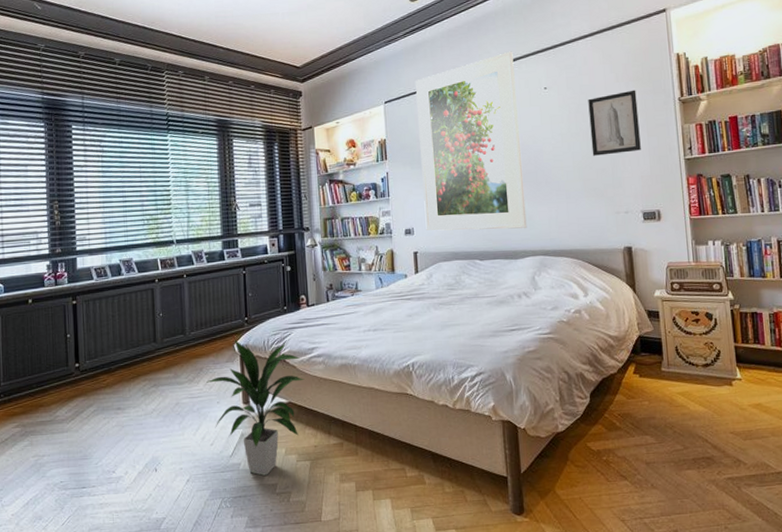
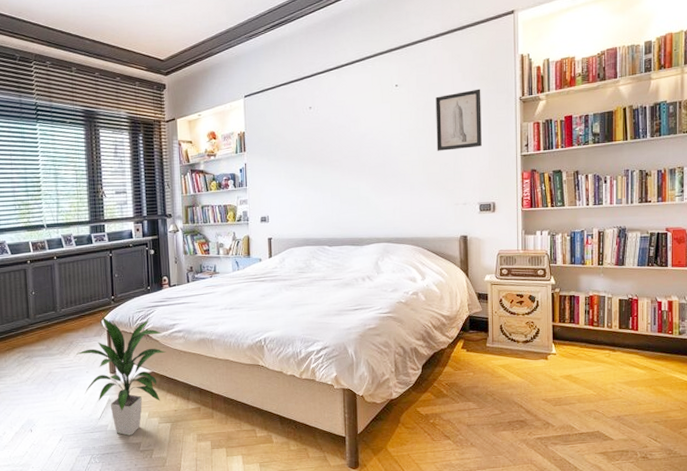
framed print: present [415,51,527,231] -> none [273,49,373,219]

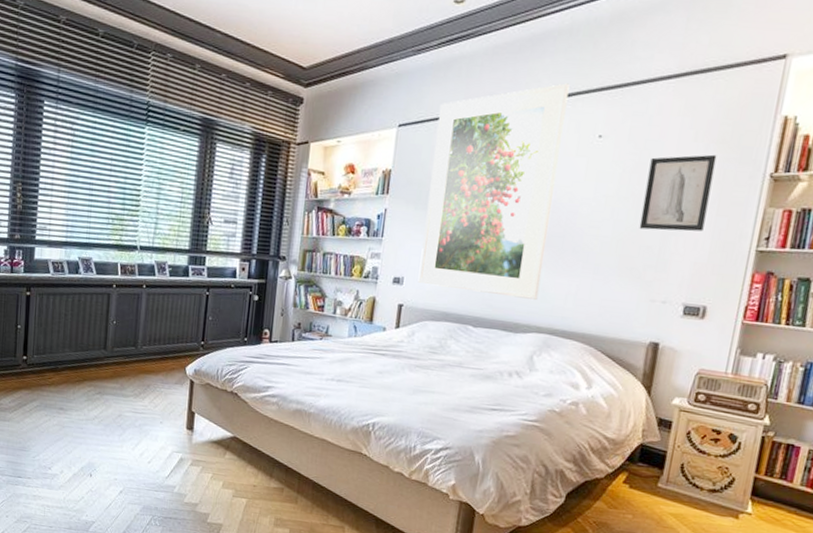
indoor plant: present [76,316,166,436] -> none [152,362,254,504]
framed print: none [273,49,373,219] -> present [418,83,570,301]

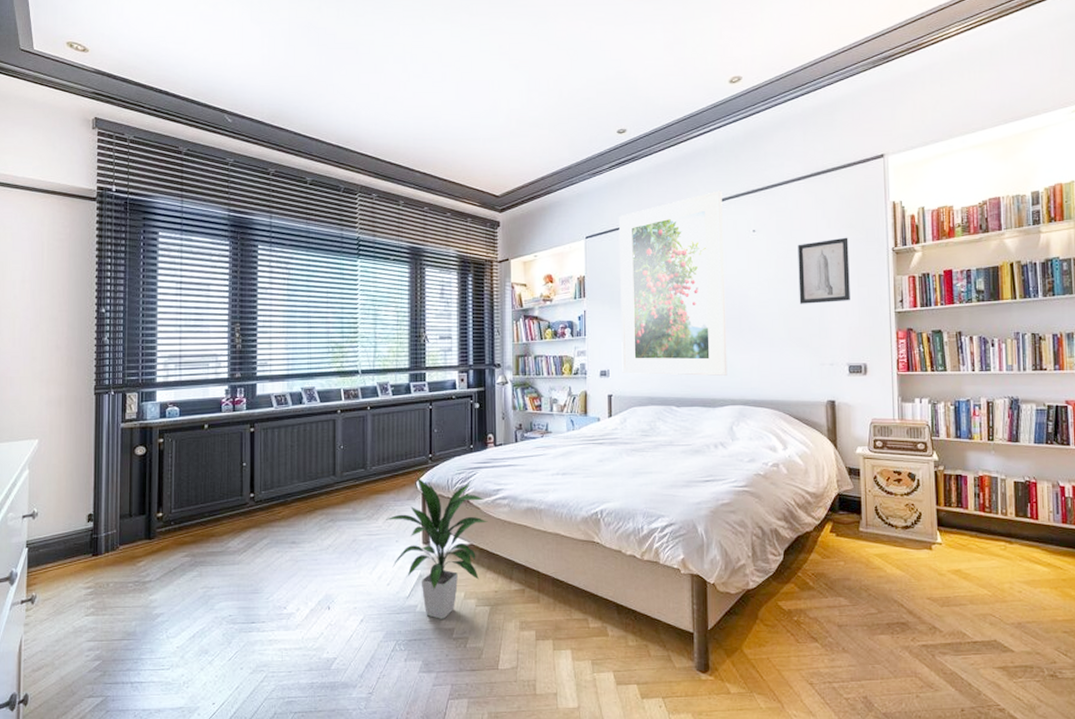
indoor plant: none [152,362,254,504] -> present [386,477,488,619]

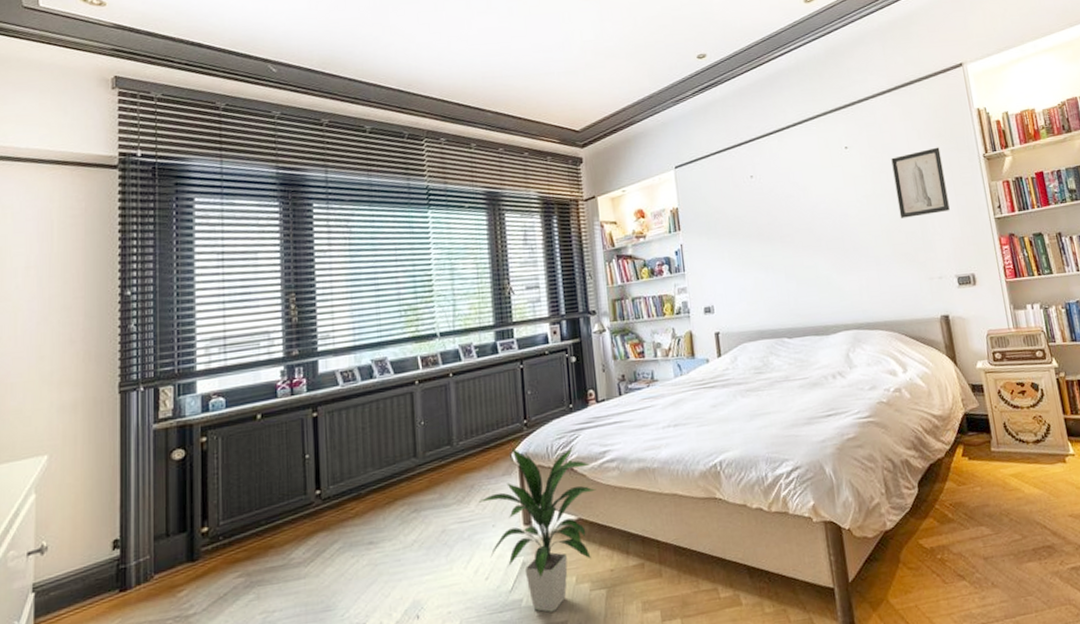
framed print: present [618,190,728,377] -> none [707,109,837,308]

